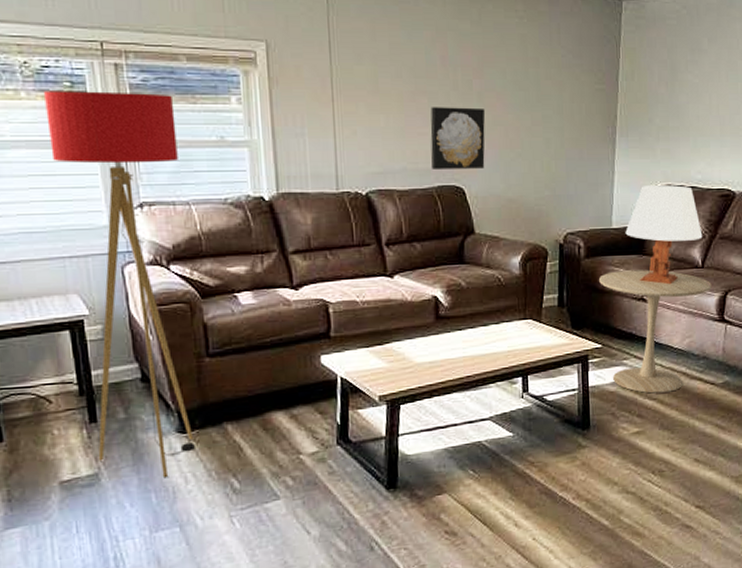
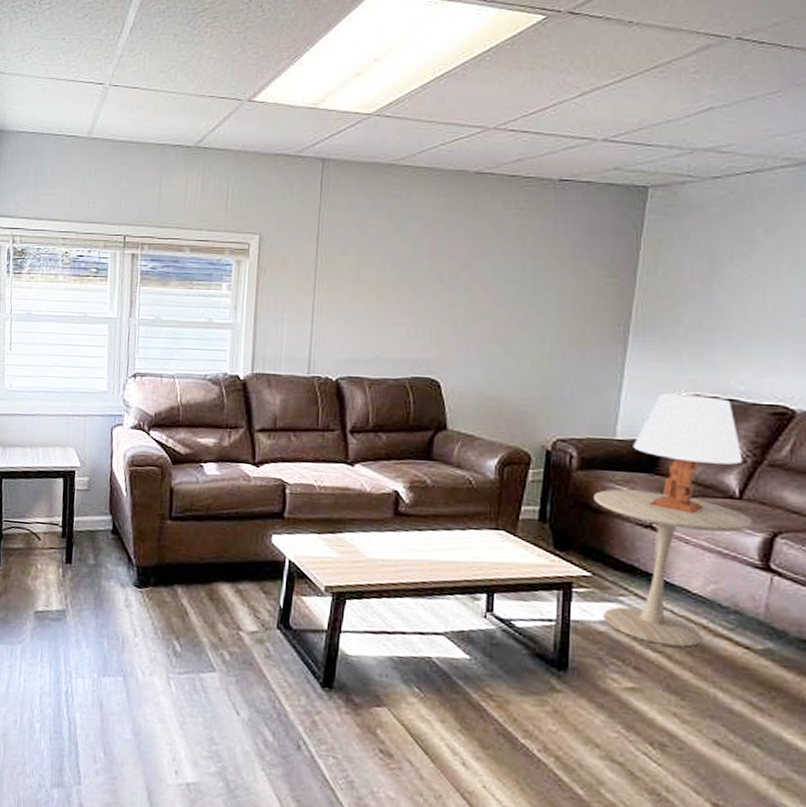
floor lamp: present [43,91,195,477] -> none [67,275,174,626]
wall art: present [430,107,486,169] -> none [406,298,472,362]

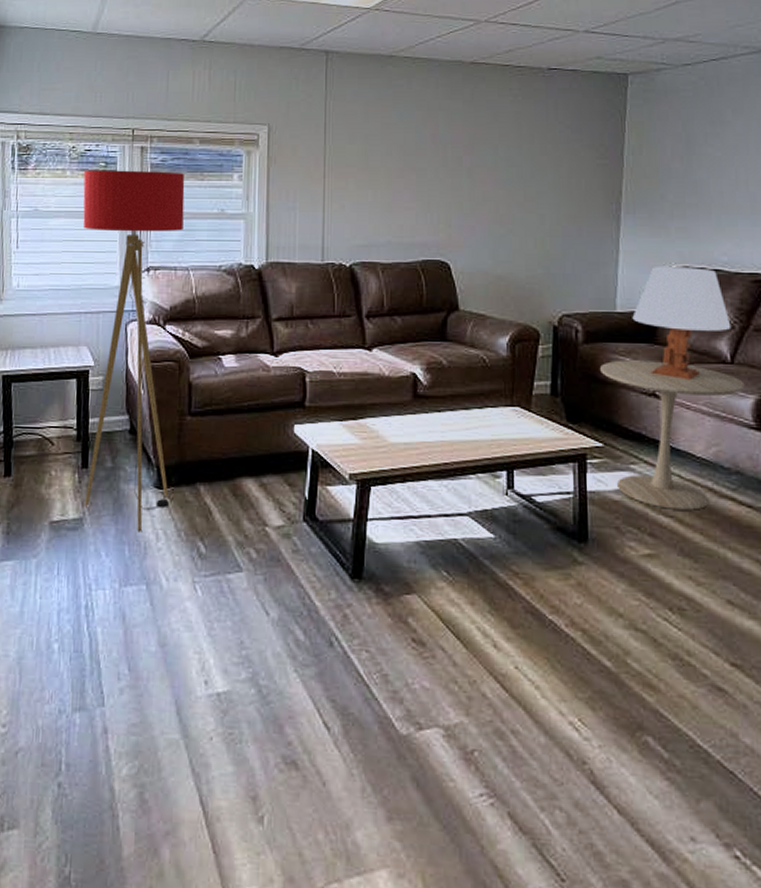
floor lamp: none [67,275,174,626] -> present [83,170,185,531]

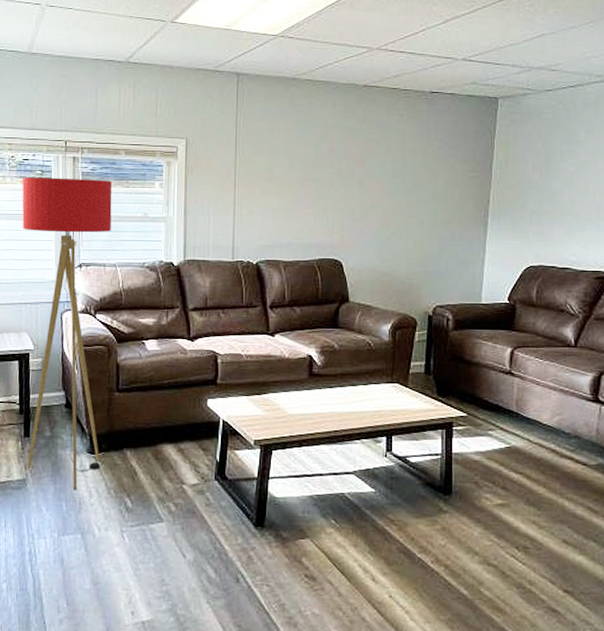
side table: present [600,360,745,510] -> none [467,344,585,468]
table lamp: present [632,266,732,381] -> none [494,264,576,361]

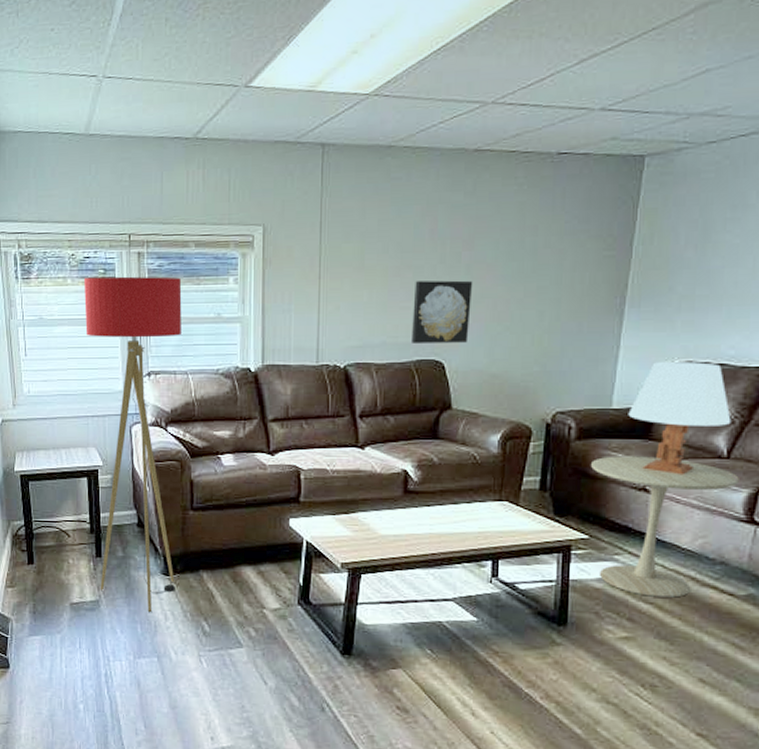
wall art: none [313,191,365,245] -> present [410,280,473,343]
side table: none [467,344,585,468] -> present [591,456,739,598]
table lamp: none [494,264,576,361] -> present [628,361,732,475]

